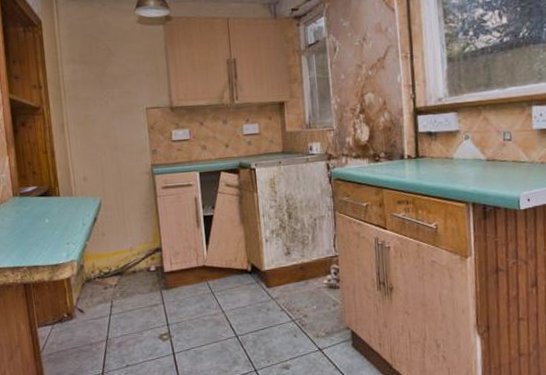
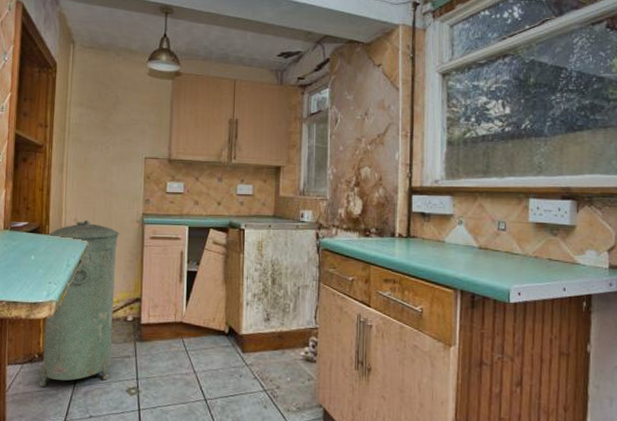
trash can: none [58,177,141,344] -> present [38,220,120,387]

